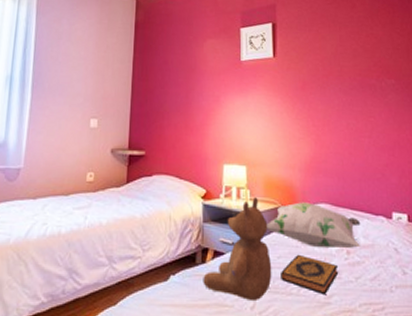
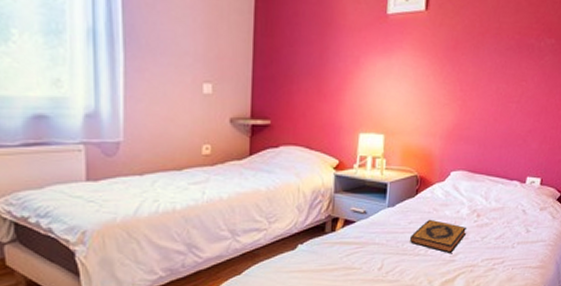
teddy bear: present [203,197,272,300] -> none [331,166,403,262]
decorative pillow: present [266,202,361,248] -> none [400,170,495,212]

